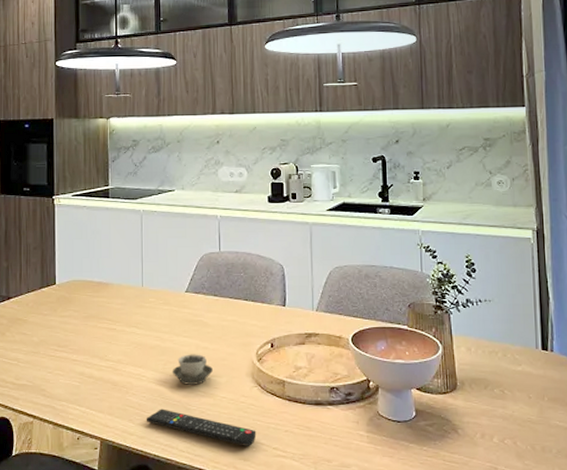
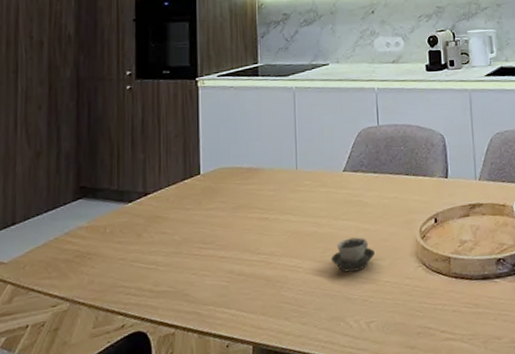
remote control: present [146,408,257,446] -> none [303,301,423,333]

